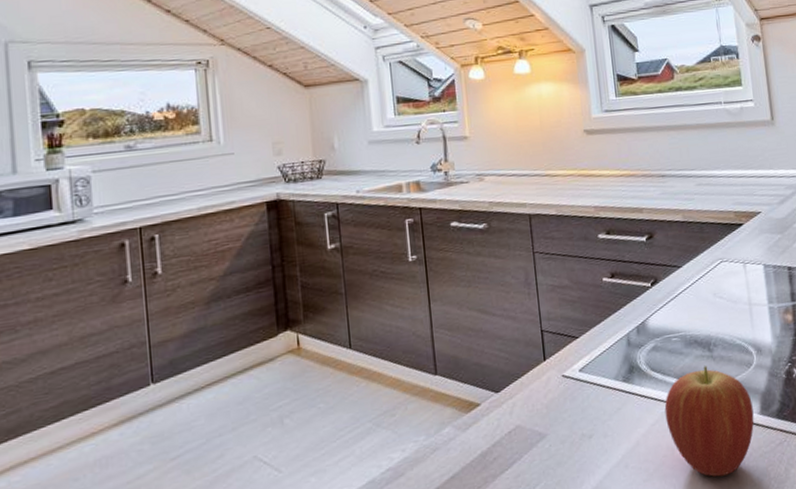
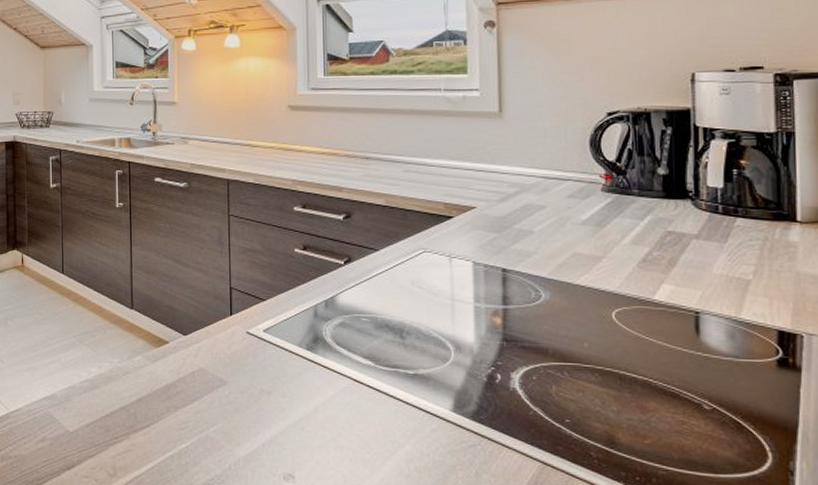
fruit: present [664,365,754,477] -> none [347,351,445,462]

